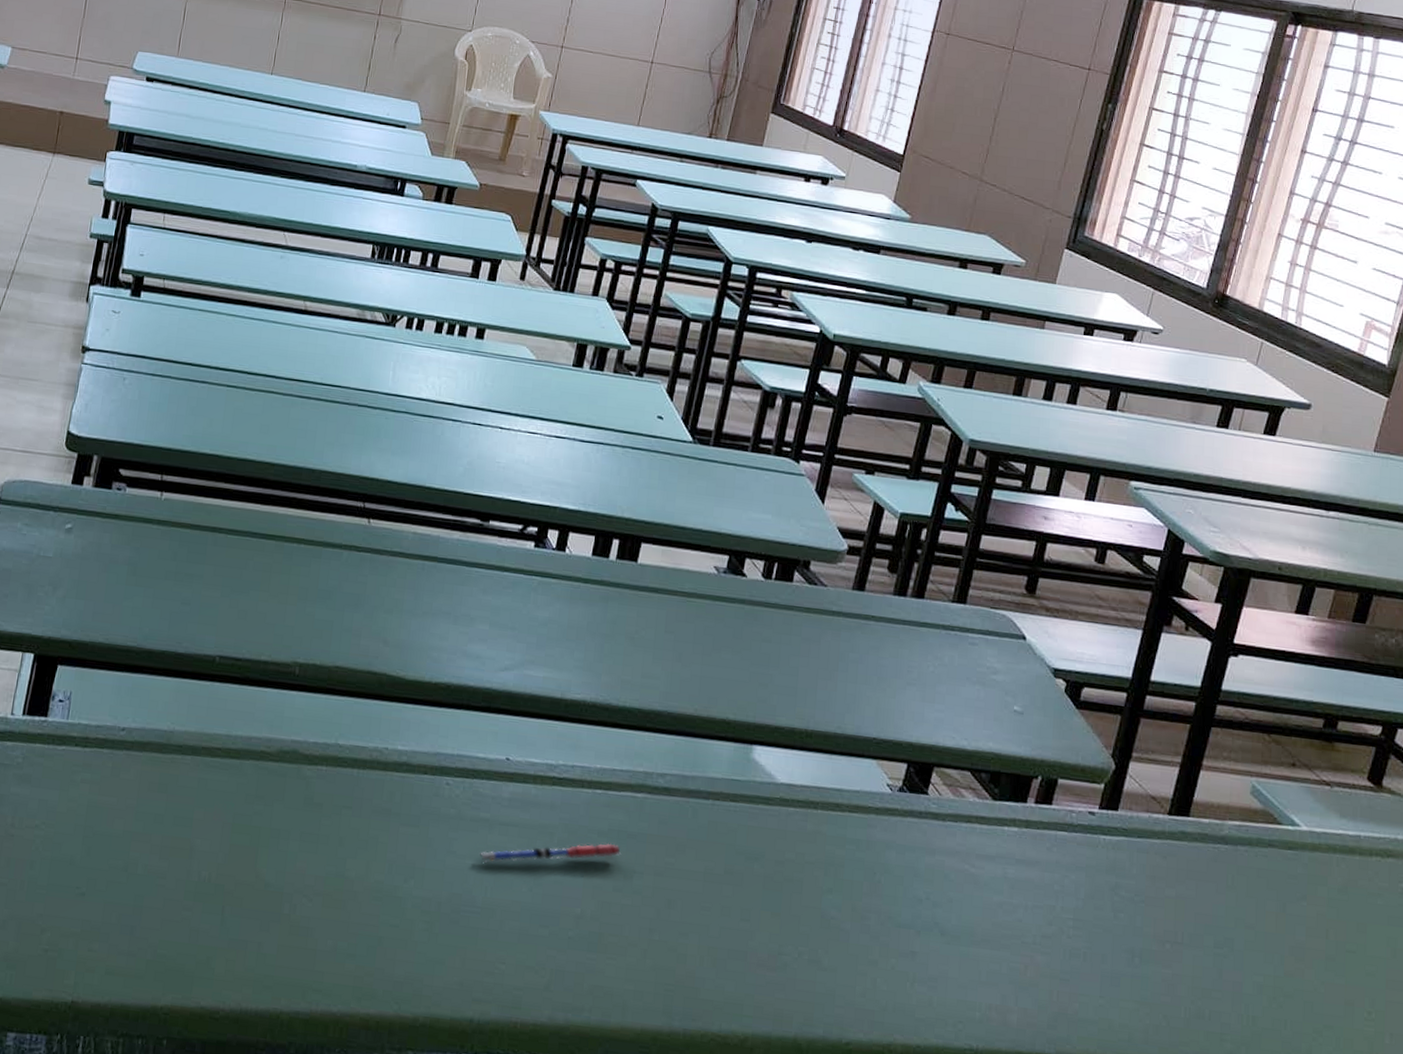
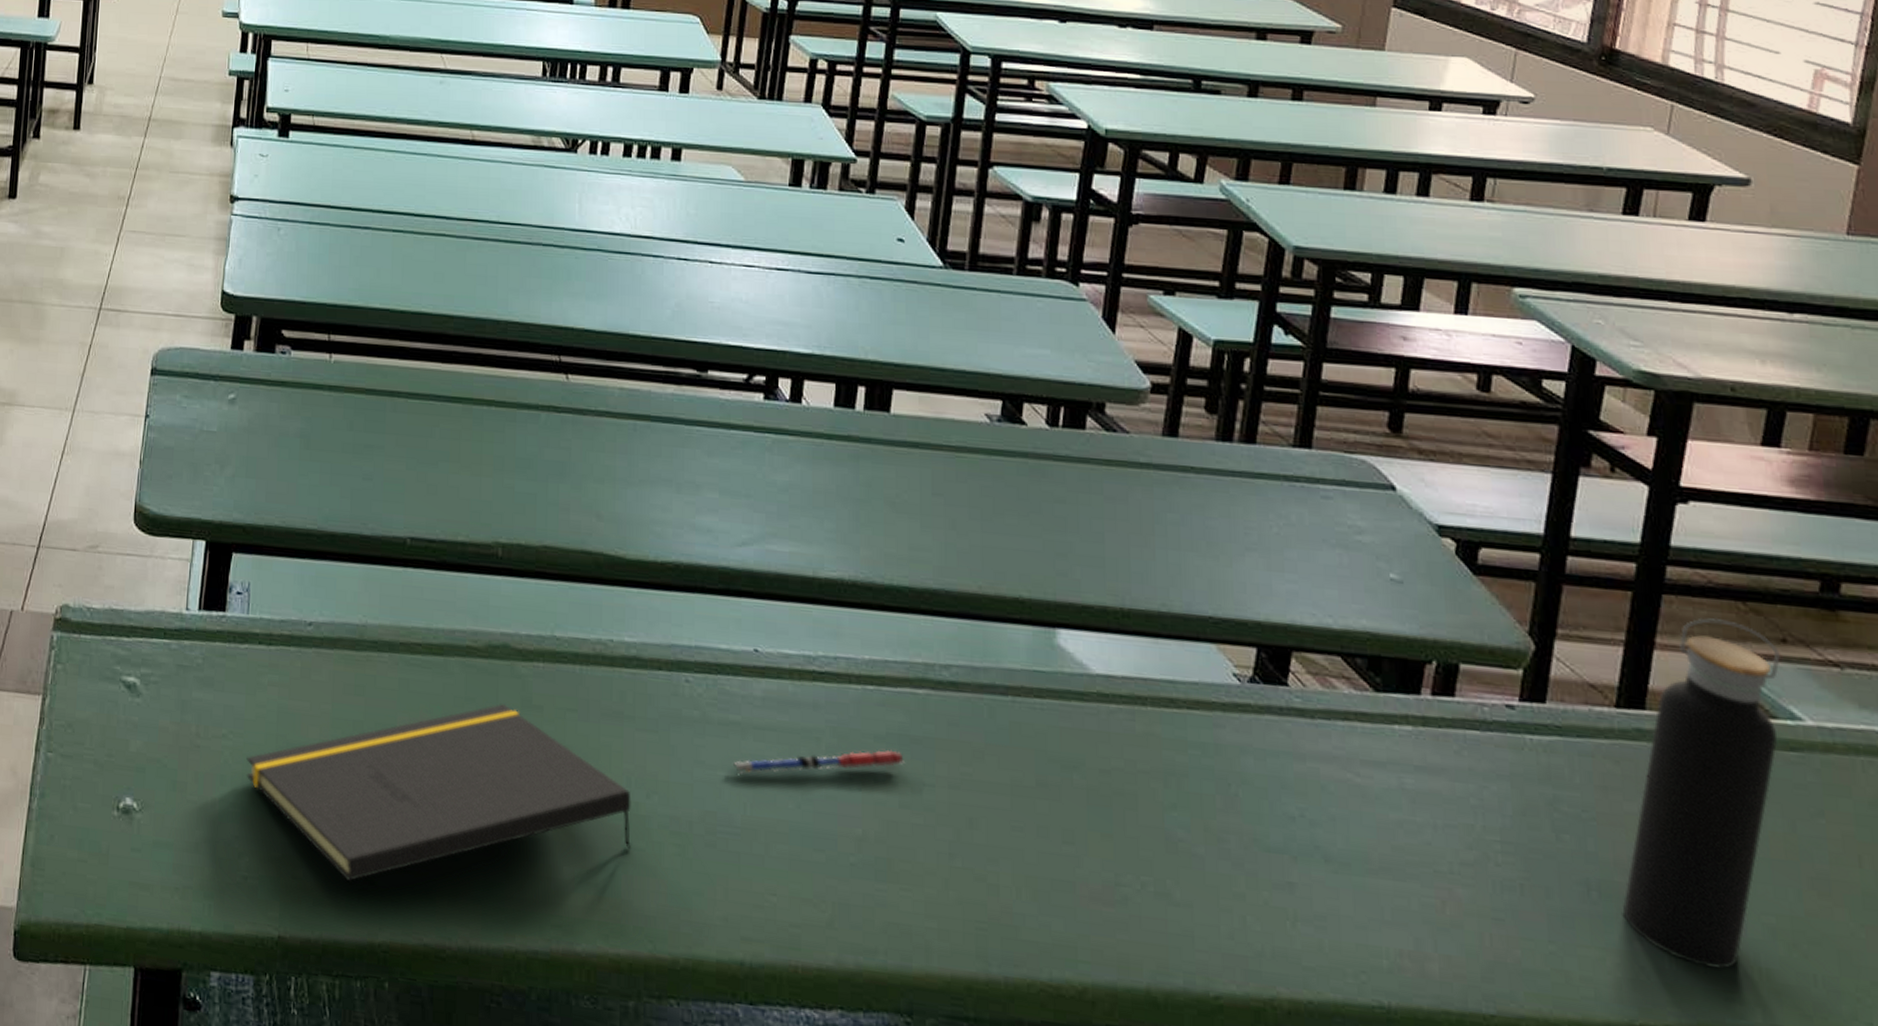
notepad: none [55,801,391,953] -> present [246,704,631,881]
water bottle: none [1155,746,1290,1017] -> present [1622,617,1780,969]

